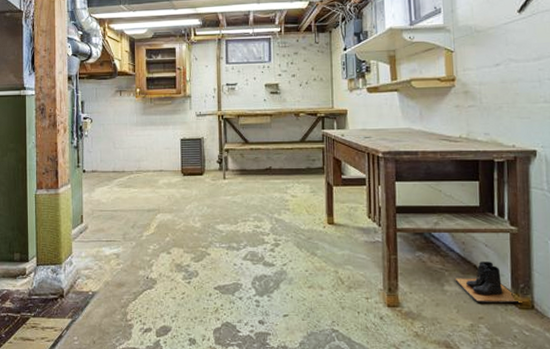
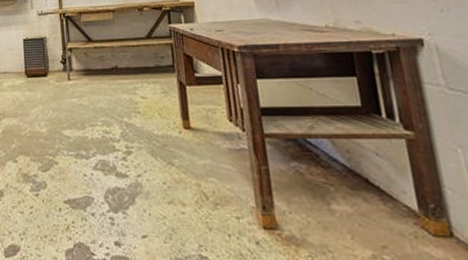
boots: present [455,262,518,303] -> none [343,174,431,228]

